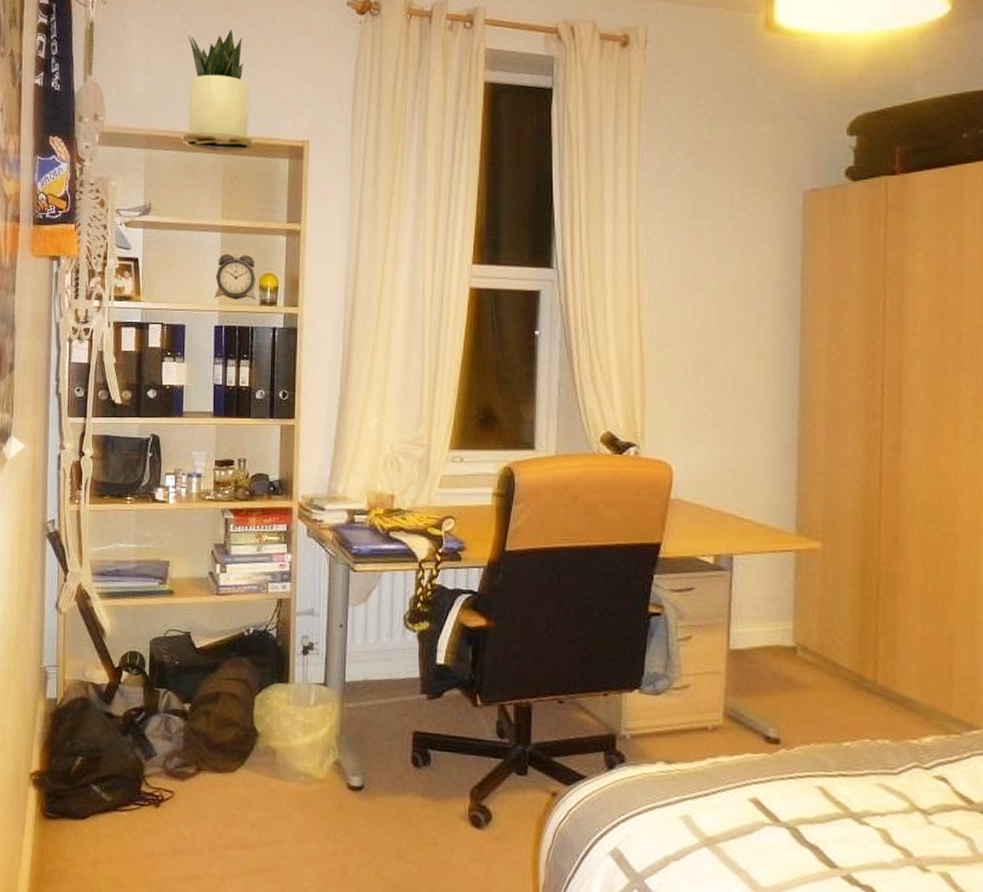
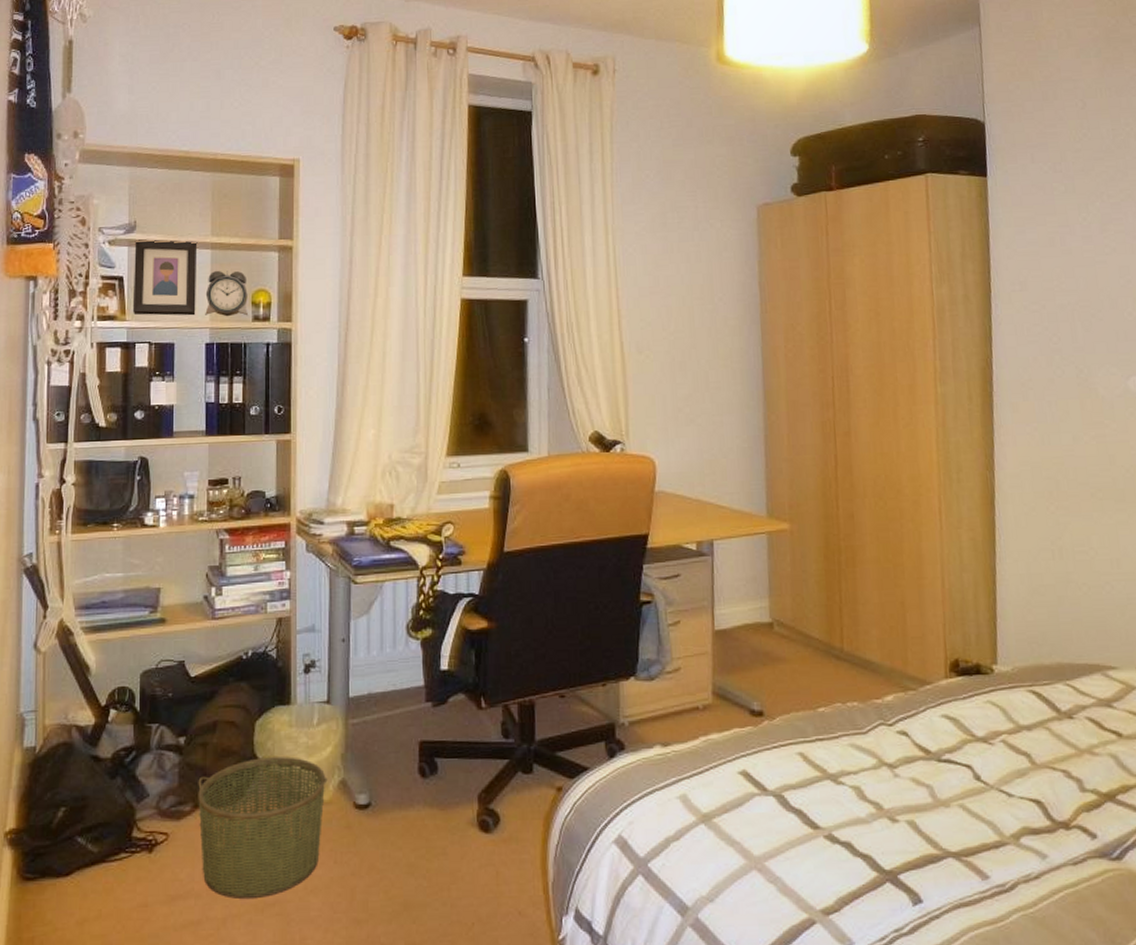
picture frame: none [146,221,208,298] -> present [132,239,198,316]
planter: present [181,29,256,153] -> none [167,51,245,171]
basket: none [201,731,323,862] -> present [198,757,328,899]

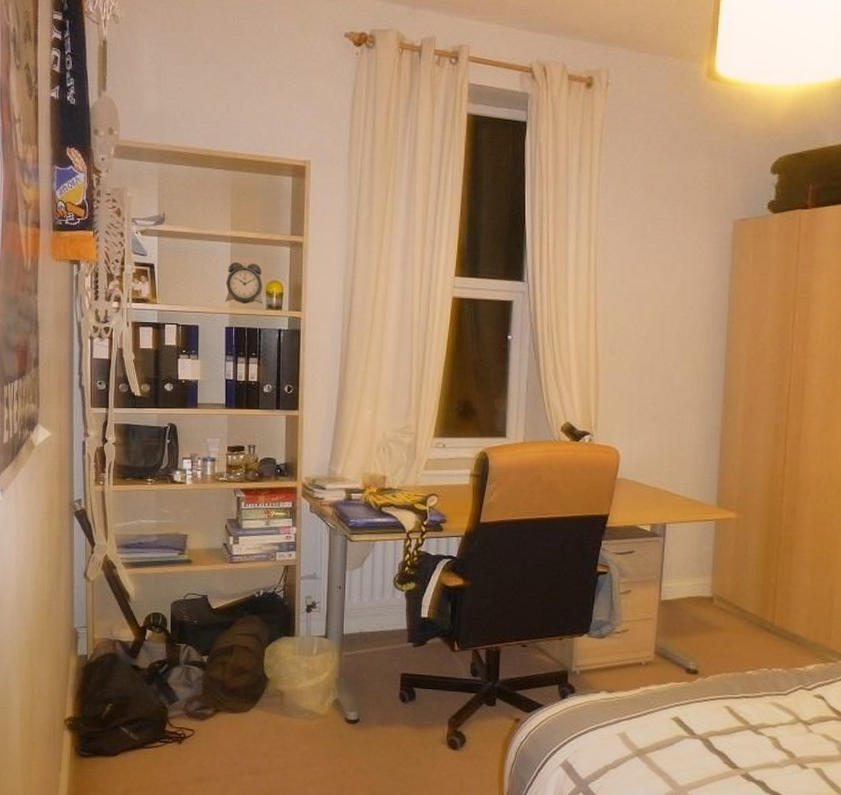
picture frame: present [132,239,198,316] -> none [162,231,219,302]
basket: present [198,757,328,899] -> none [218,677,324,785]

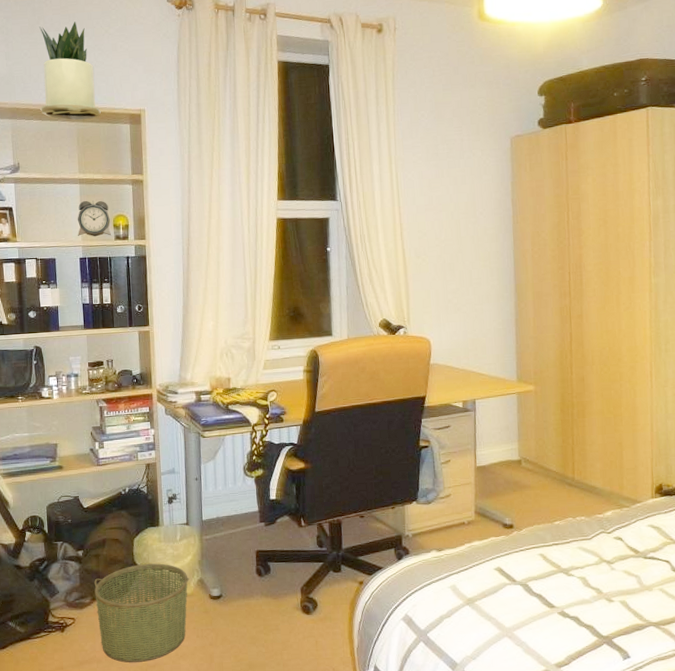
planter: none [192,54,261,169] -> present [40,21,102,121]
basket: none [218,677,324,785] -> present [94,563,189,663]

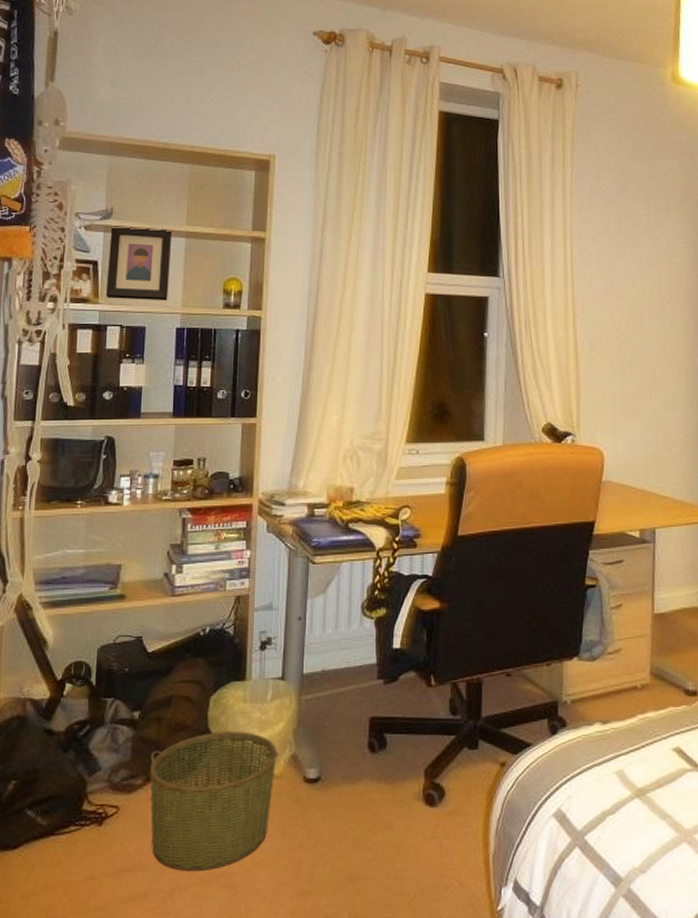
picture frame: none [19,177,71,238] -> present [105,226,173,301]
planter: present [40,21,102,121] -> none [146,48,222,163]
alarm clock: present [77,200,112,237] -> none [177,258,220,303]

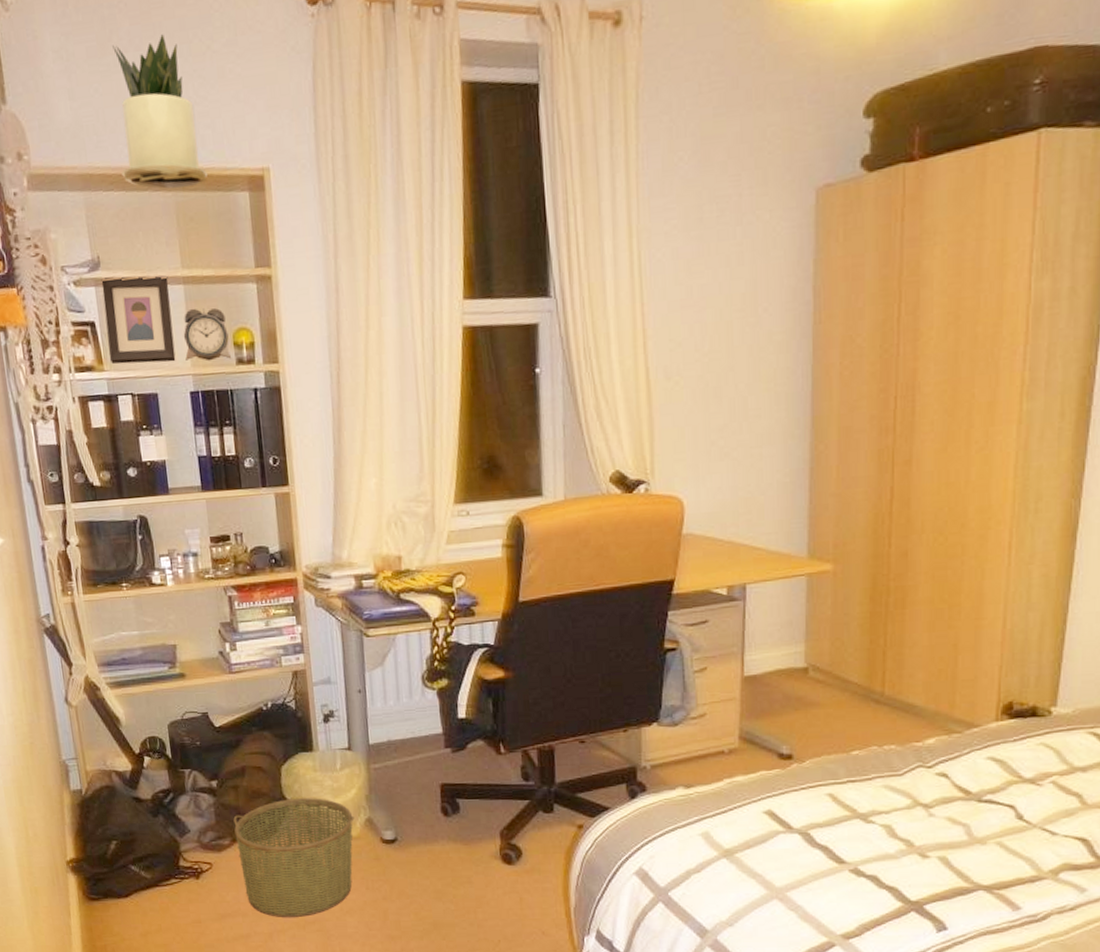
planter: none [146,48,222,163] -> present [113,34,209,189]
alarm clock: none [177,258,220,303] -> present [183,308,232,361]

